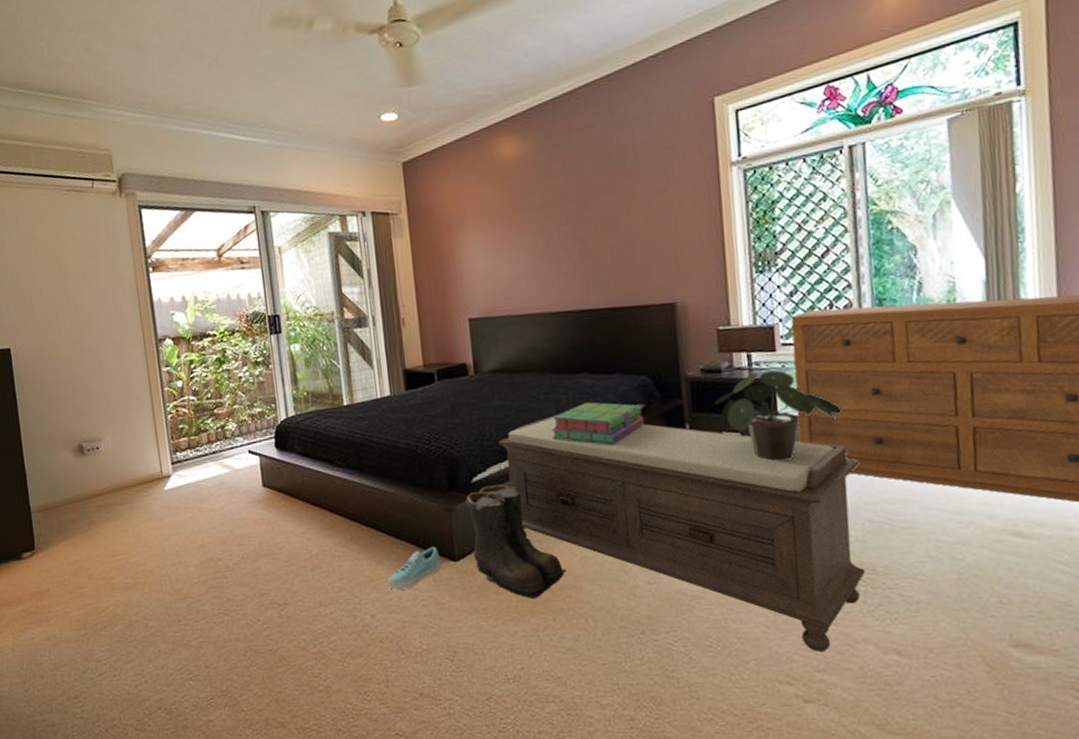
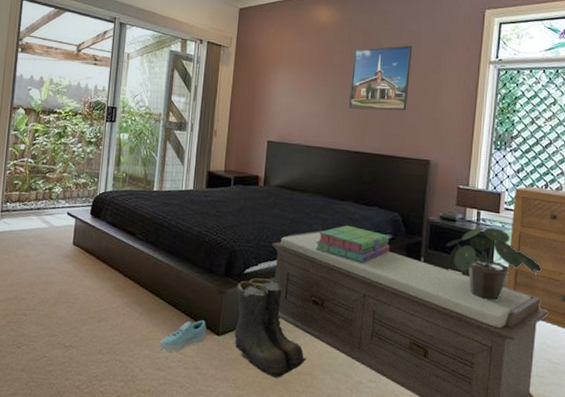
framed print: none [554,164,635,259] -> present [348,45,413,111]

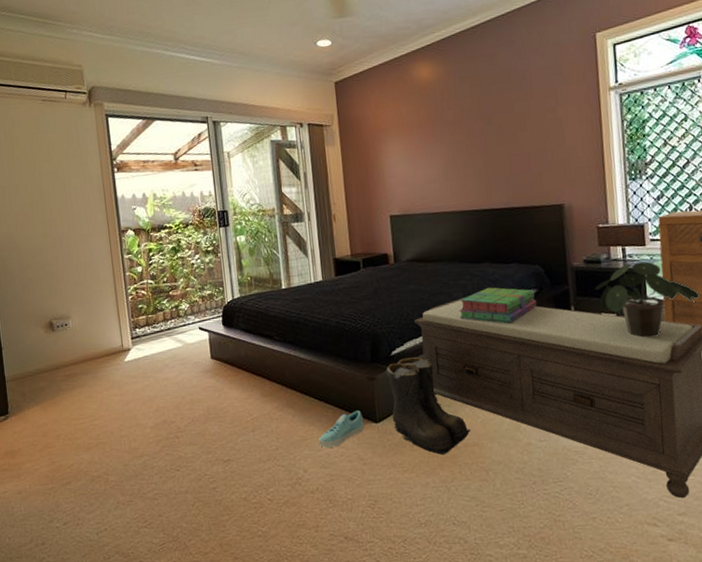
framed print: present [348,45,413,111] -> none [463,87,530,166]

